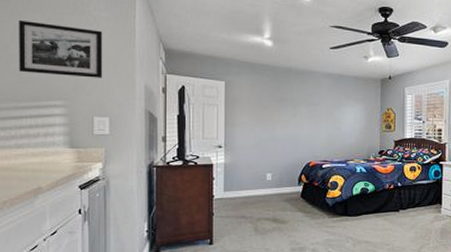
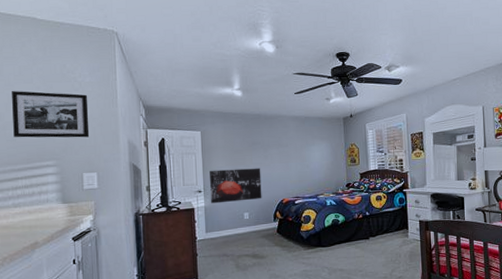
wall art: none [232,125,288,161] -> present [210,168,262,204]

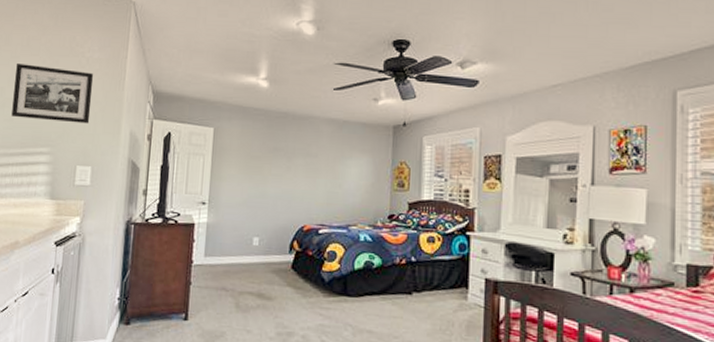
wall art: present [210,168,262,204] -> none [215,178,281,222]

